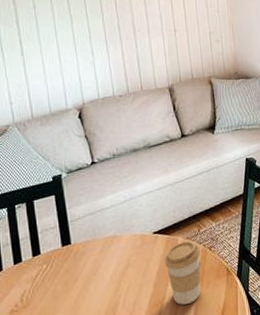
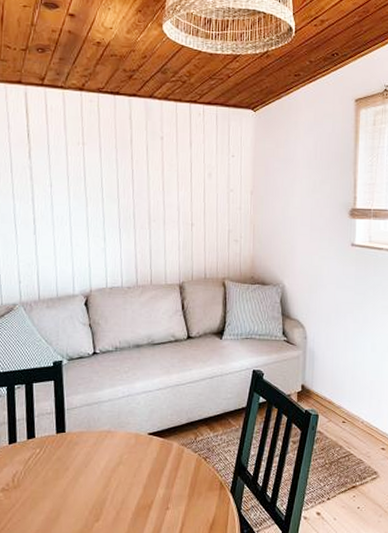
coffee cup: present [165,241,201,305] -> none [157,447,195,512]

